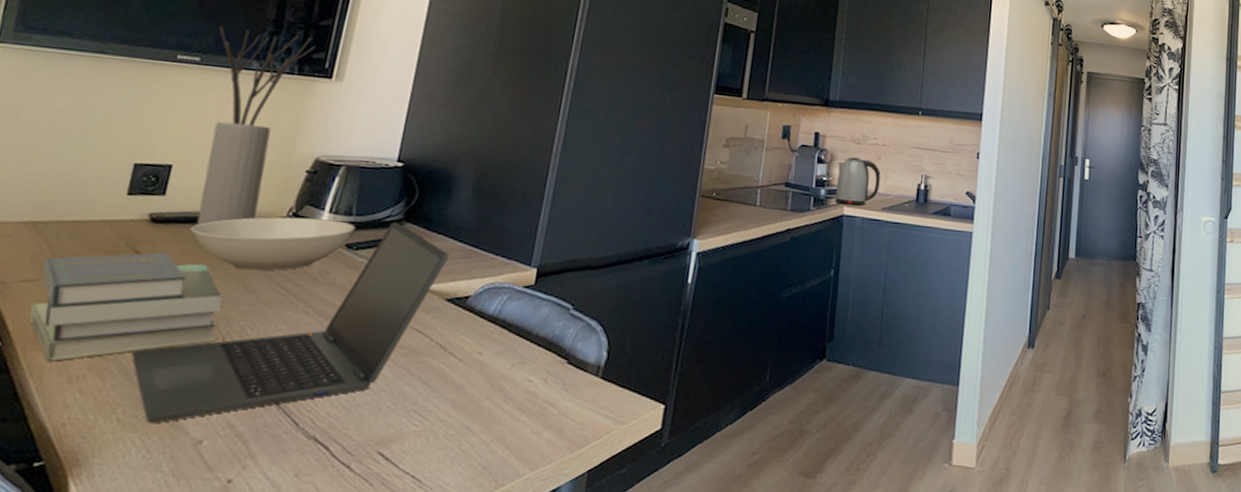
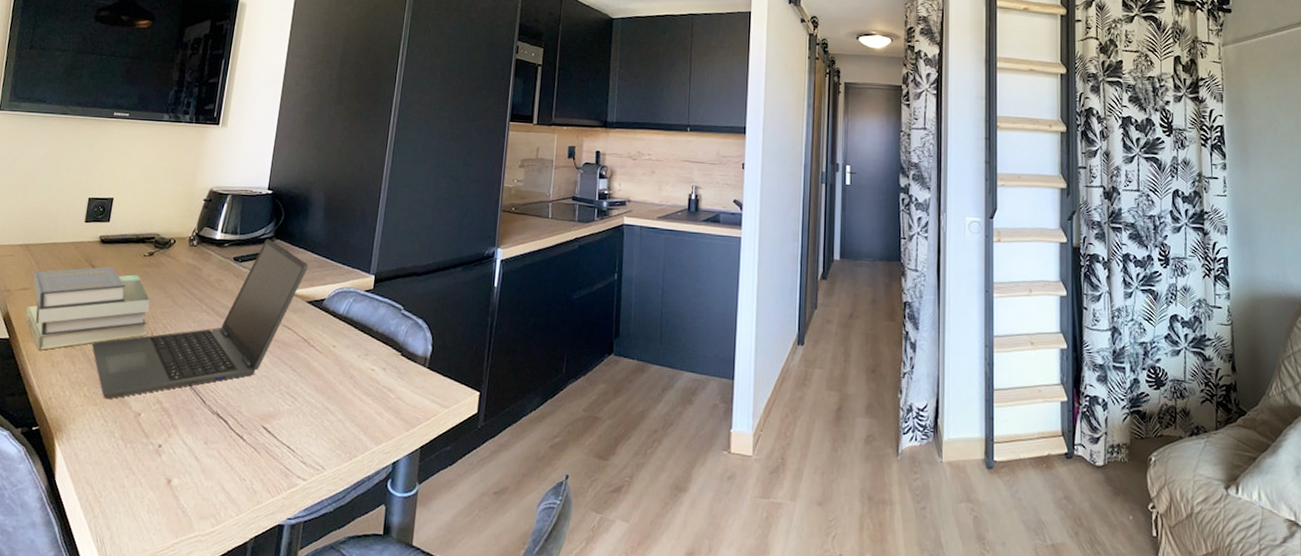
bowl: present [190,216,356,271] -> none [127,236,241,280]
vase: present [196,26,316,225] -> none [131,88,207,244]
kettle: present [835,157,881,206] -> none [616,171,655,215]

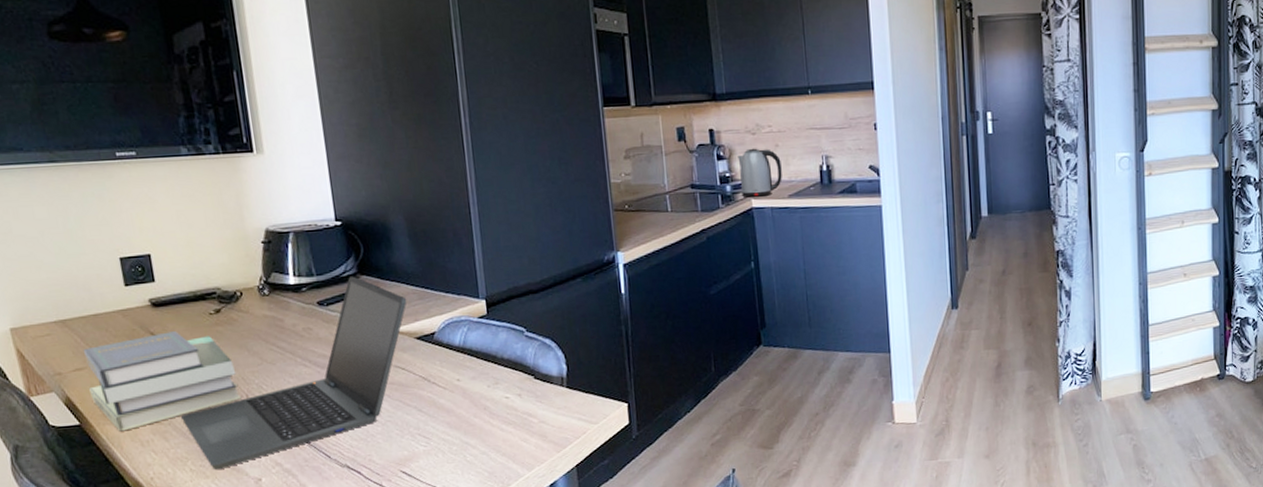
kettle: none [616,171,655,215] -> present [738,148,782,198]

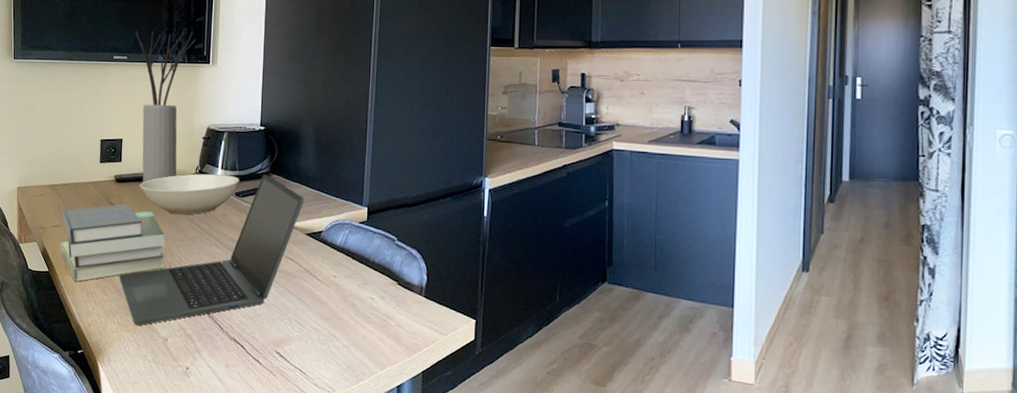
vase: none [140,115,236,303] -> present [135,30,196,182]
bowl: none [186,282,321,336] -> present [140,173,240,215]
kettle: present [738,148,782,198] -> none [604,94,645,140]

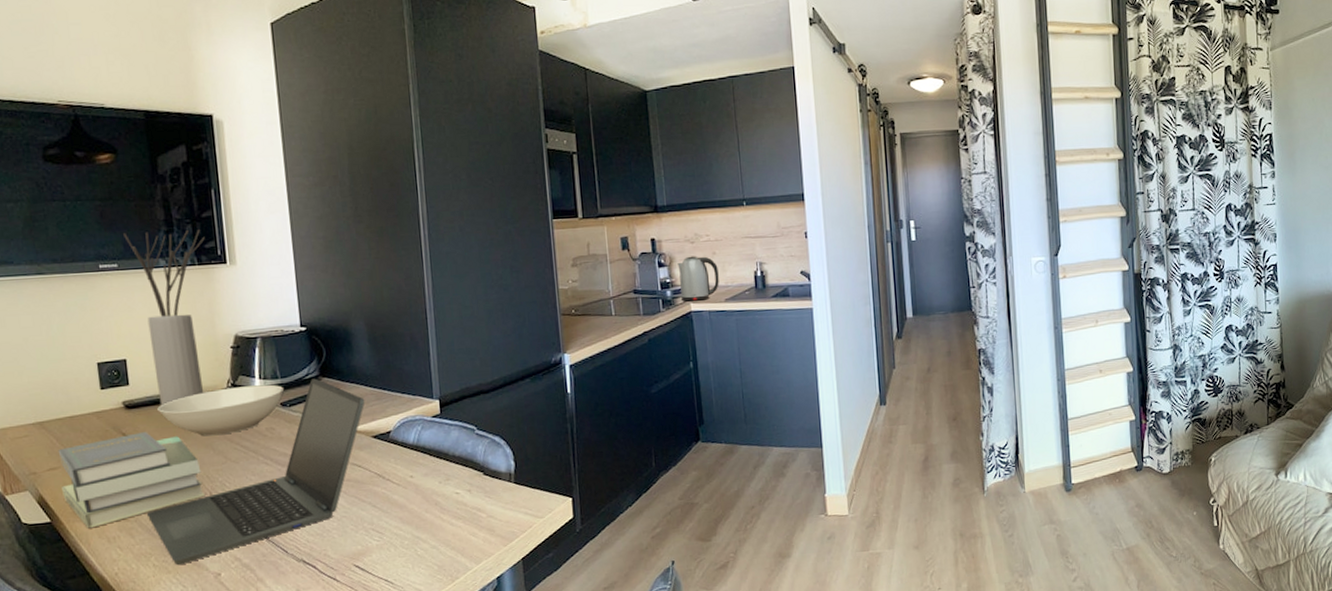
kettle: none [604,94,645,140] -> present [677,256,719,302]

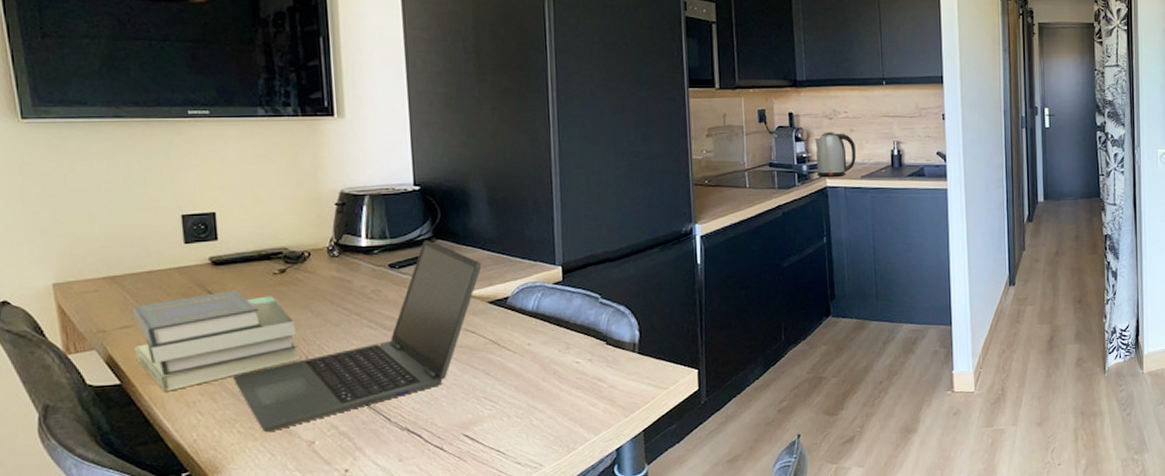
vase: present [123,230,205,405] -> none [217,78,311,262]
bowl: present [157,384,285,436] -> none [249,244,394,297]

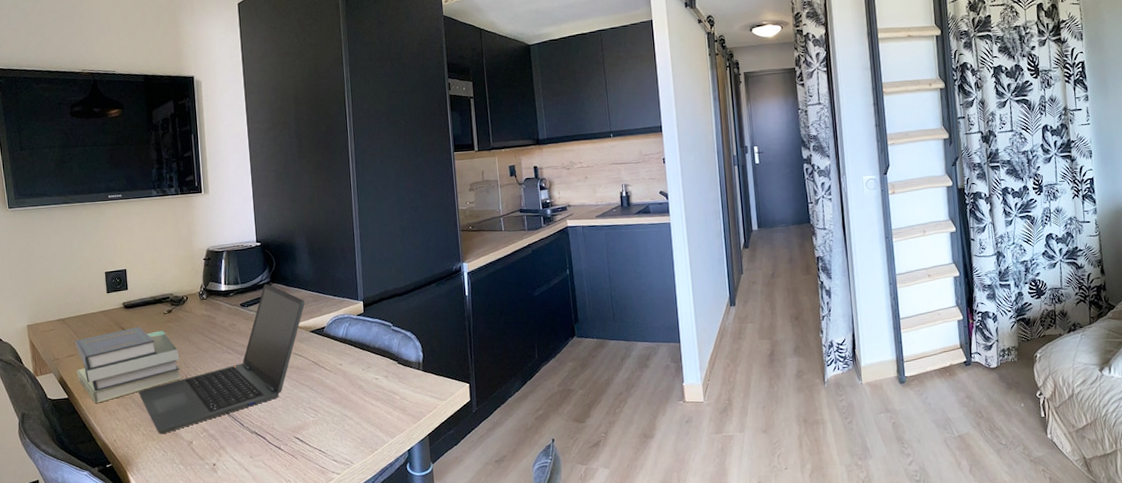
kettle: present [815,132,856,177] -> none [556,180,591,219]

